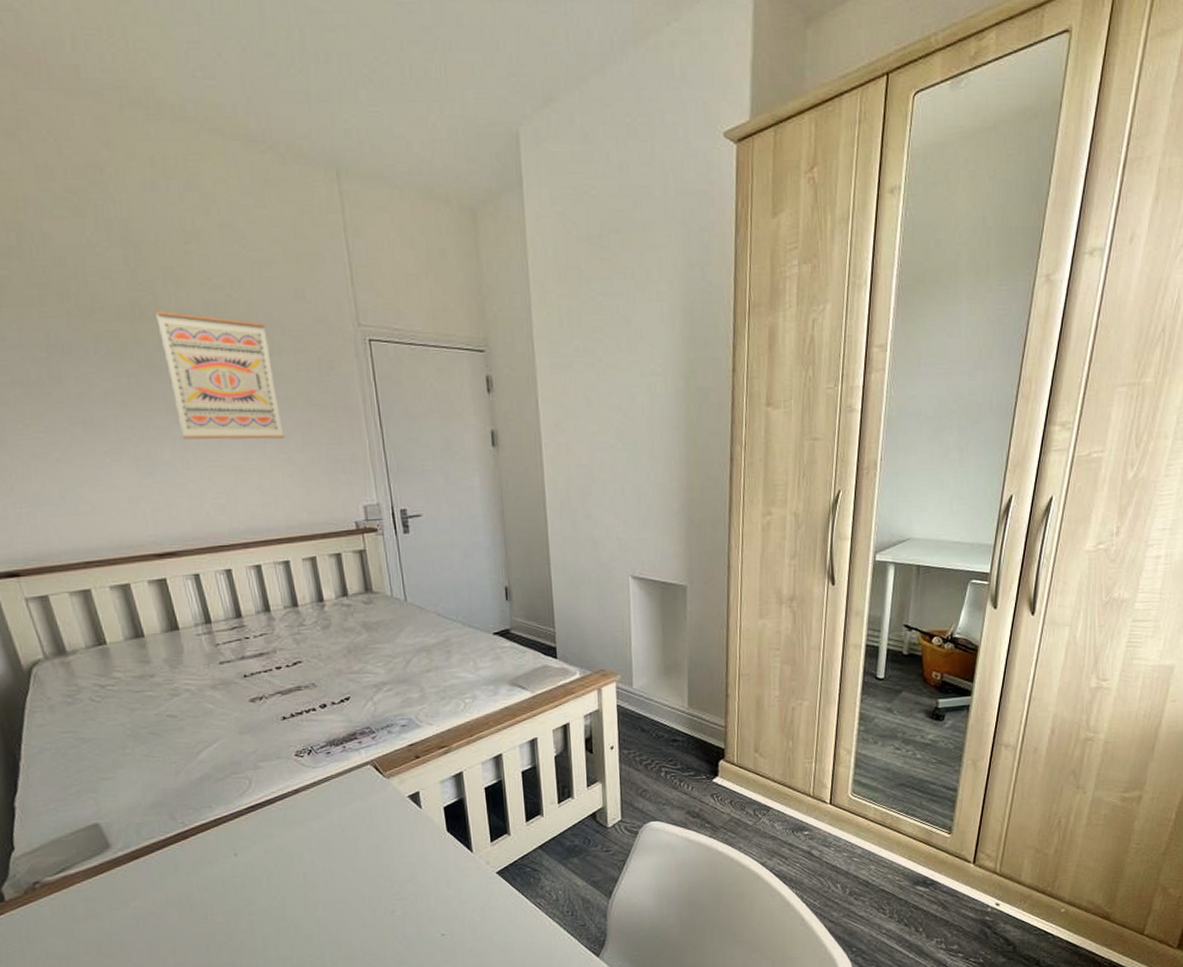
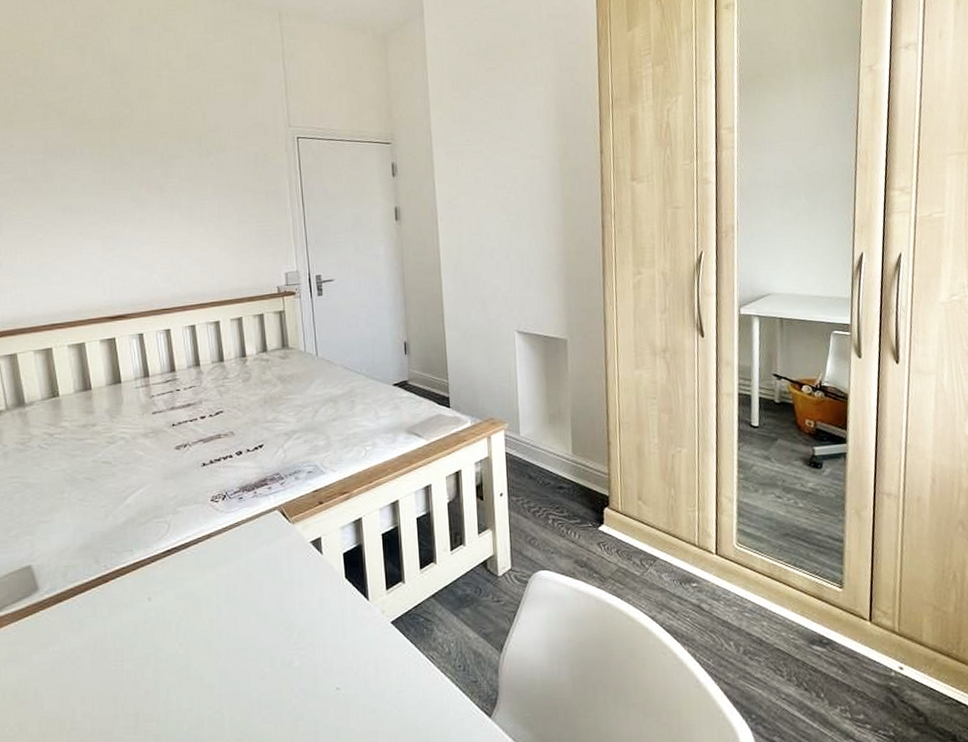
wall art: present [156,310,285,440] -> none [131,120,224,221]

